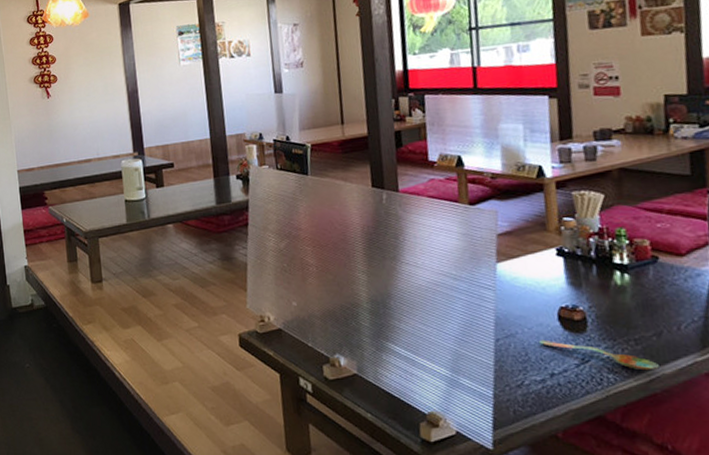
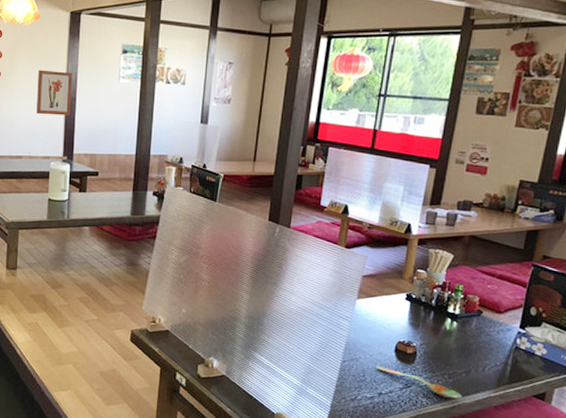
wall art: none [95,64,135,113] -> present [36,70,72,116]

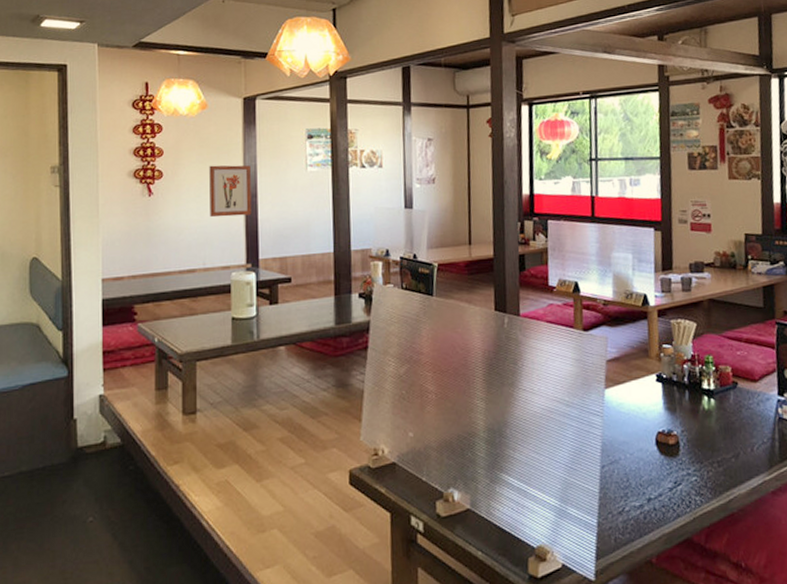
spoon: present [375,365,462,399] -> none [638,464,736,491]

